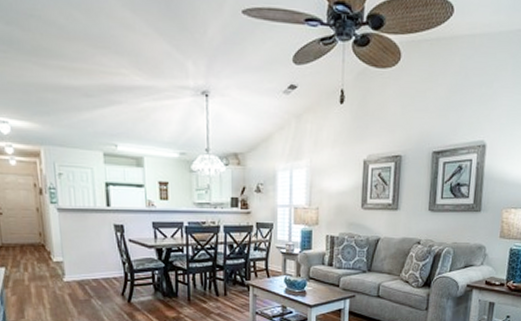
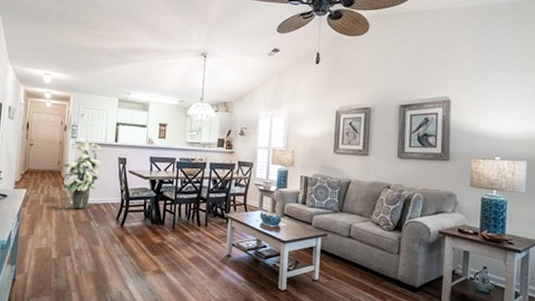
indoor plant: none [44,202,95,286] -> present [62,137,103,209]

